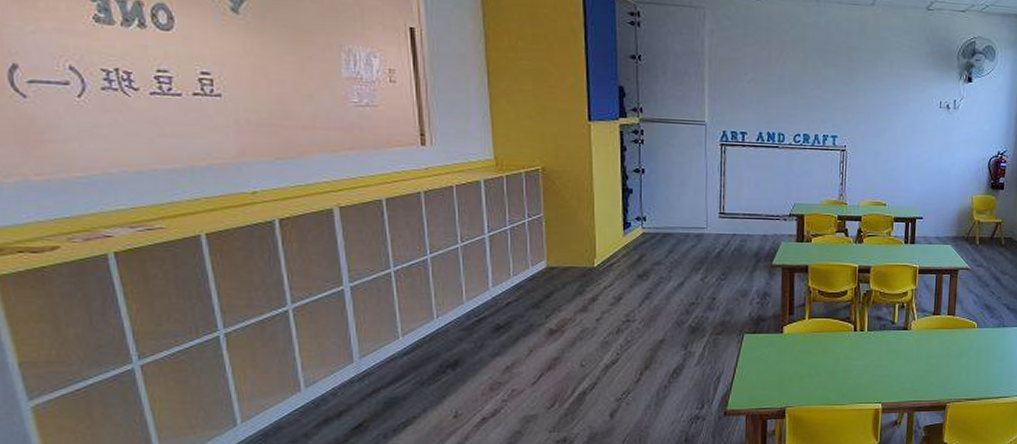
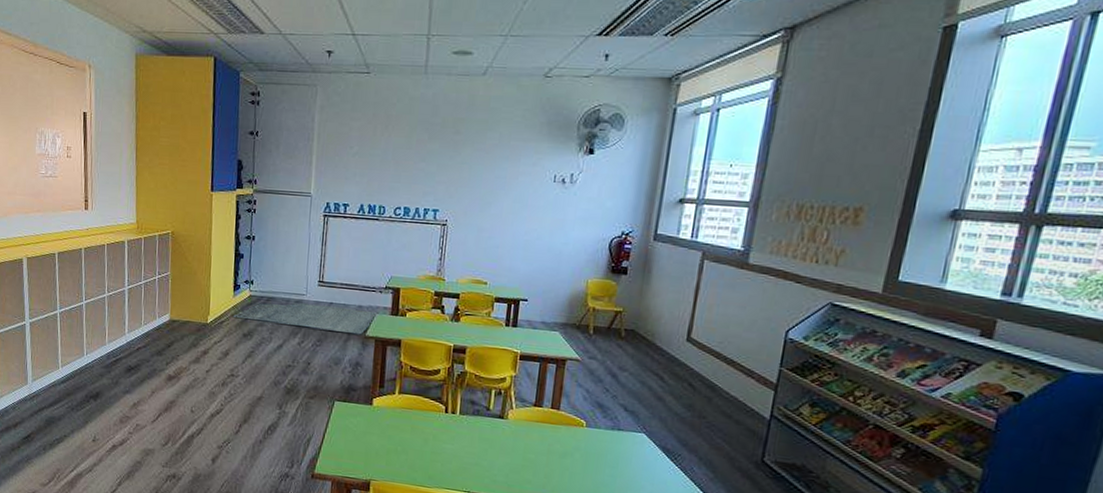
rug: none [623,237,786,265] -> present [232,303,380,335]

